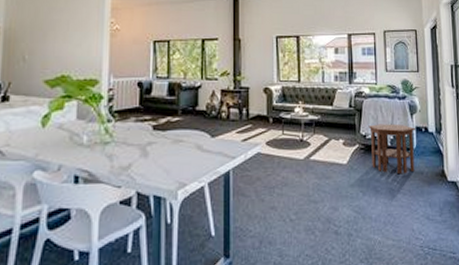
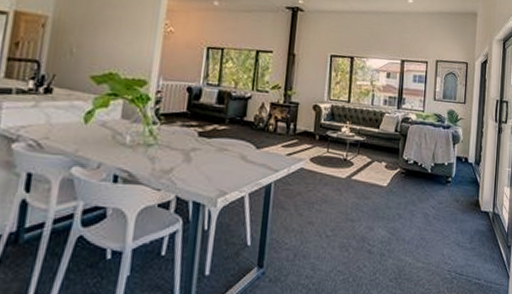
side table: present [368,123,415,175] -> none [411,150,456,201]

